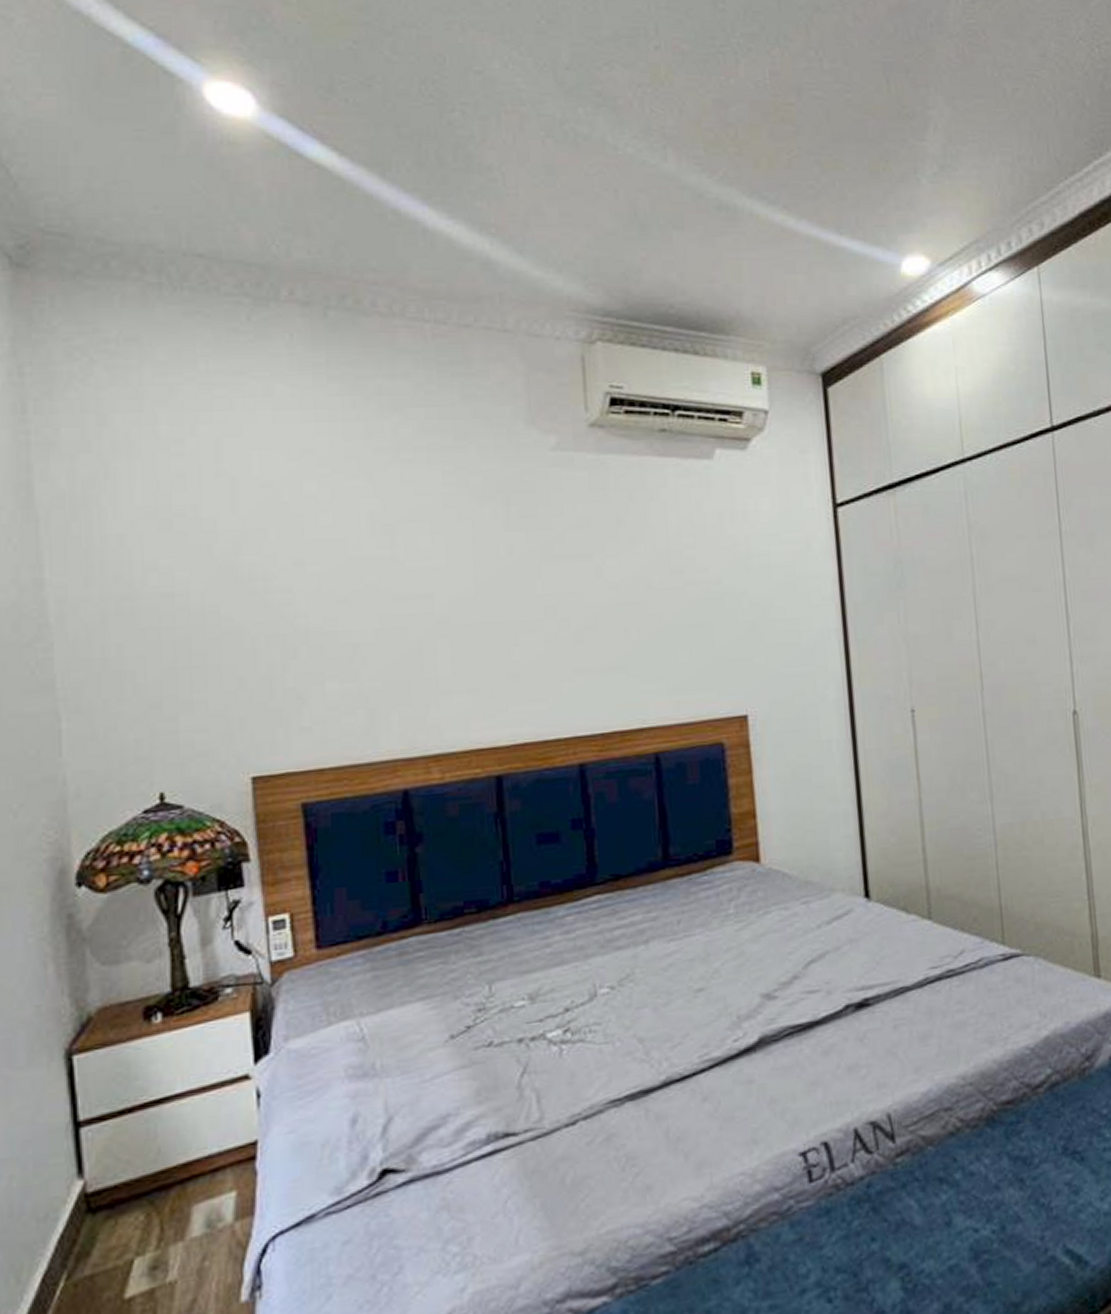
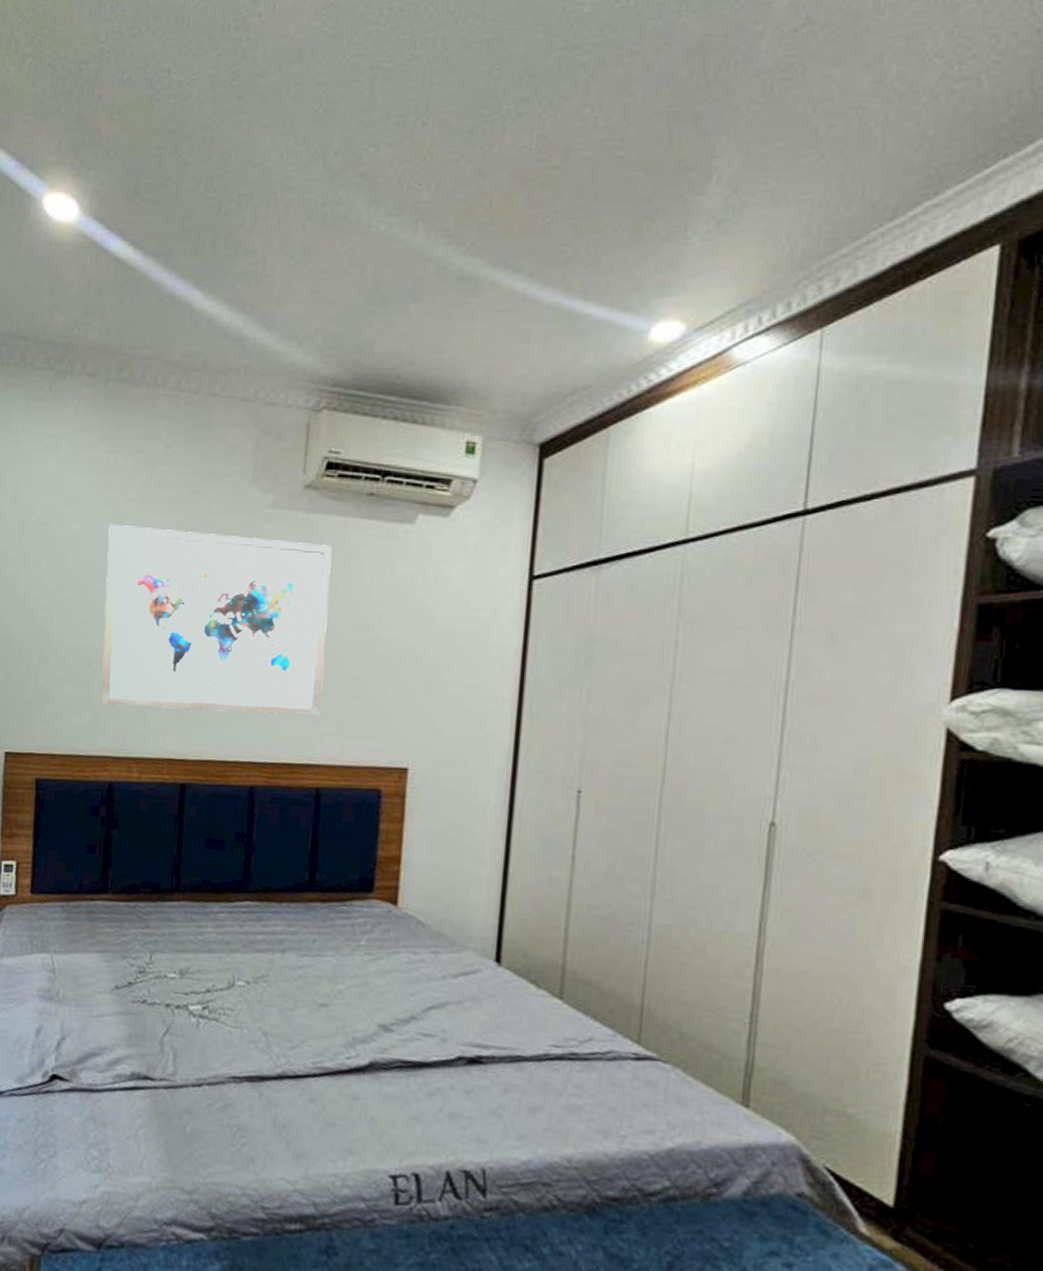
wall art: none [355,479,646,698] -> present [100,524,333,716]

